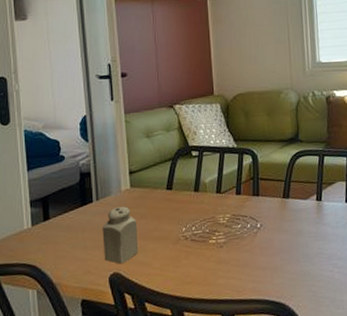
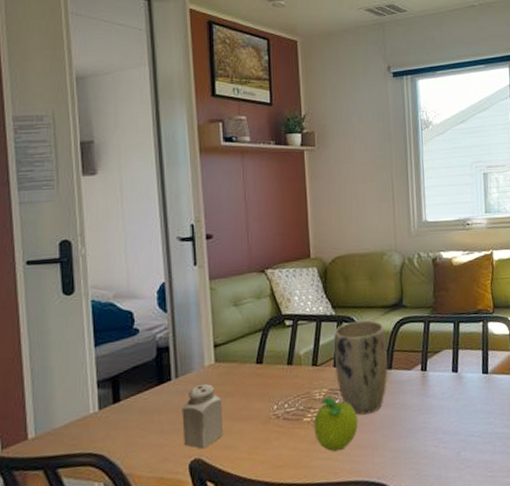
fruit: none [218,221,258,272] -> present [313,396,358,452]
plant pot: none [236,152,286,239] -> present [334,320,388,415]

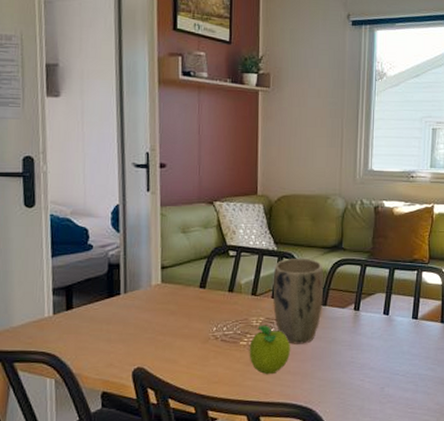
salt shaker: present [182,383,224,449] -> none [128,301,166,359]

